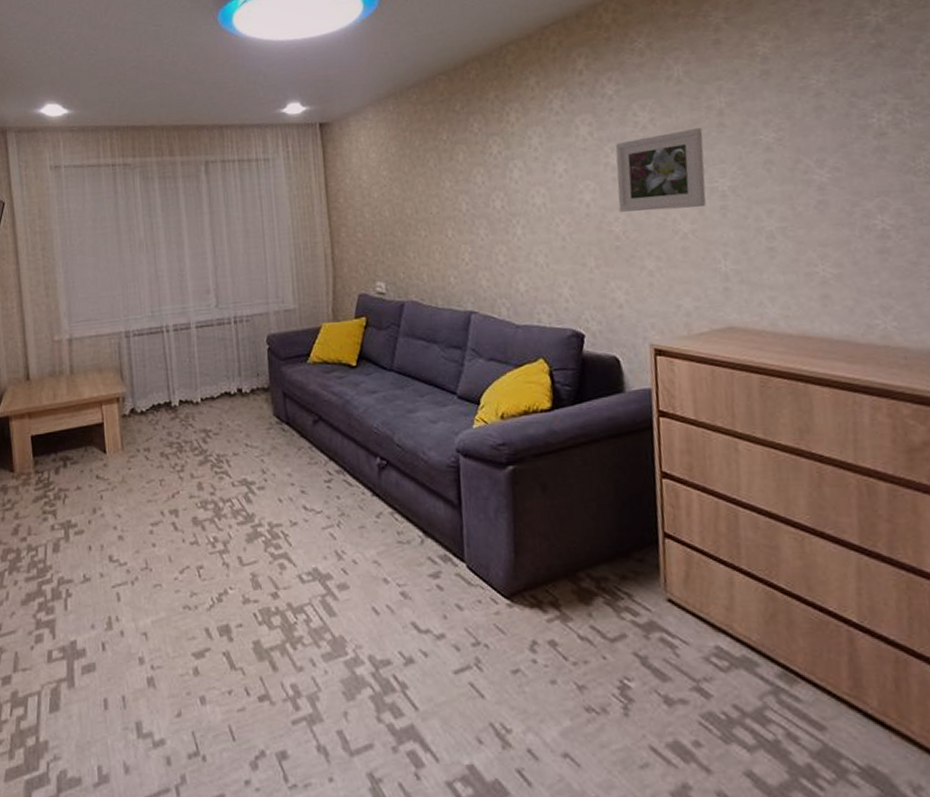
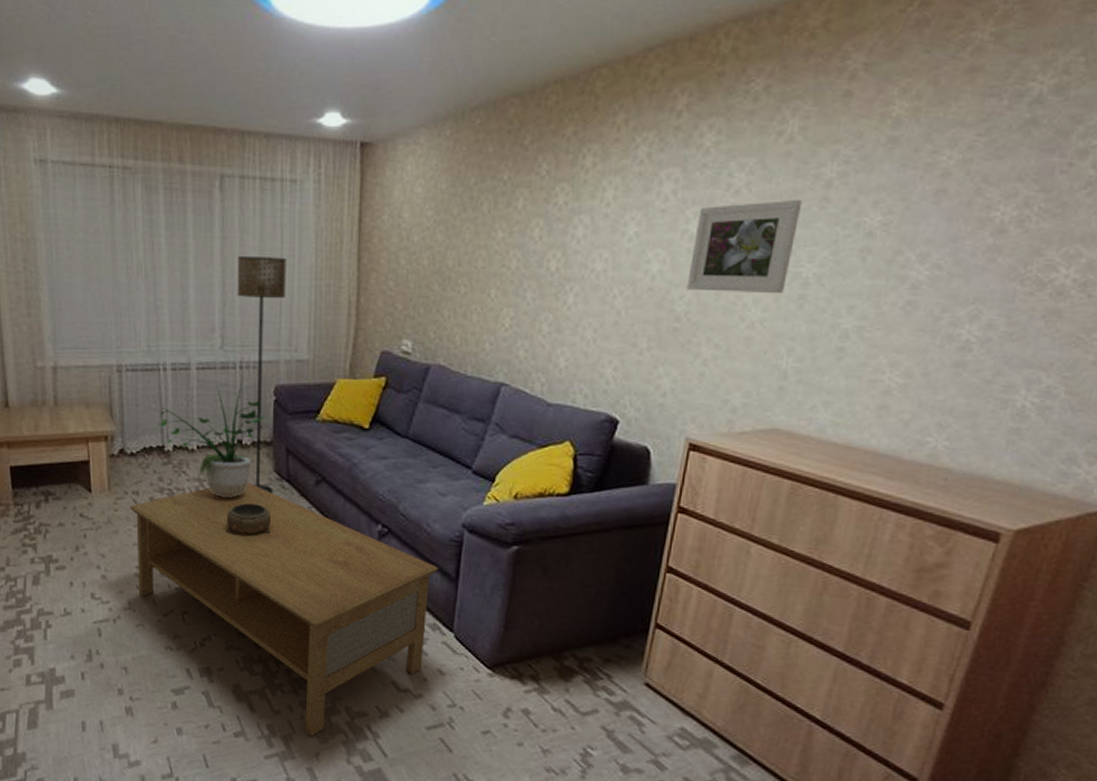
coffee table: none [142,428,441,694] -> present [129,482,439,737]
potted plant: none [164,334,262,445] -> present [158,381,266,497]
floor lamp: none [224,223,274,437] -> present [237,255,287,494]
decorative bowl: none [233,448,276,480] -> present [226,502,272,534]

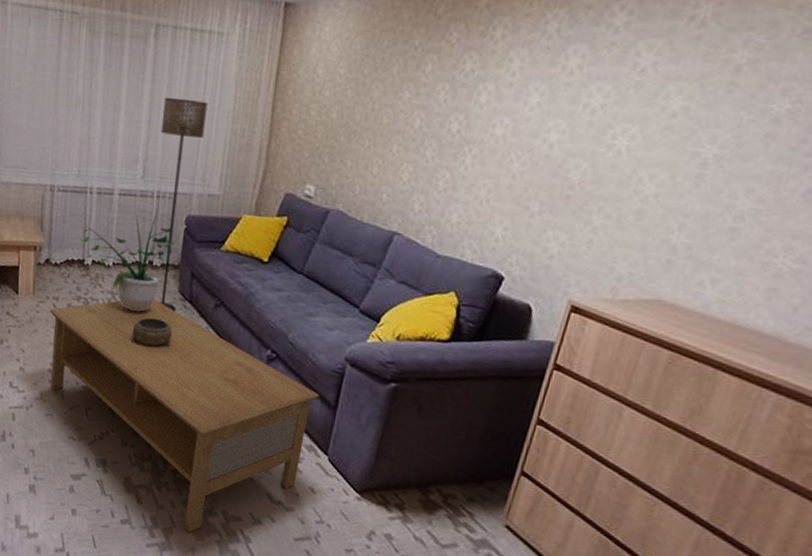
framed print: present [686,199,803,294] -> none [583,81,709,172]

